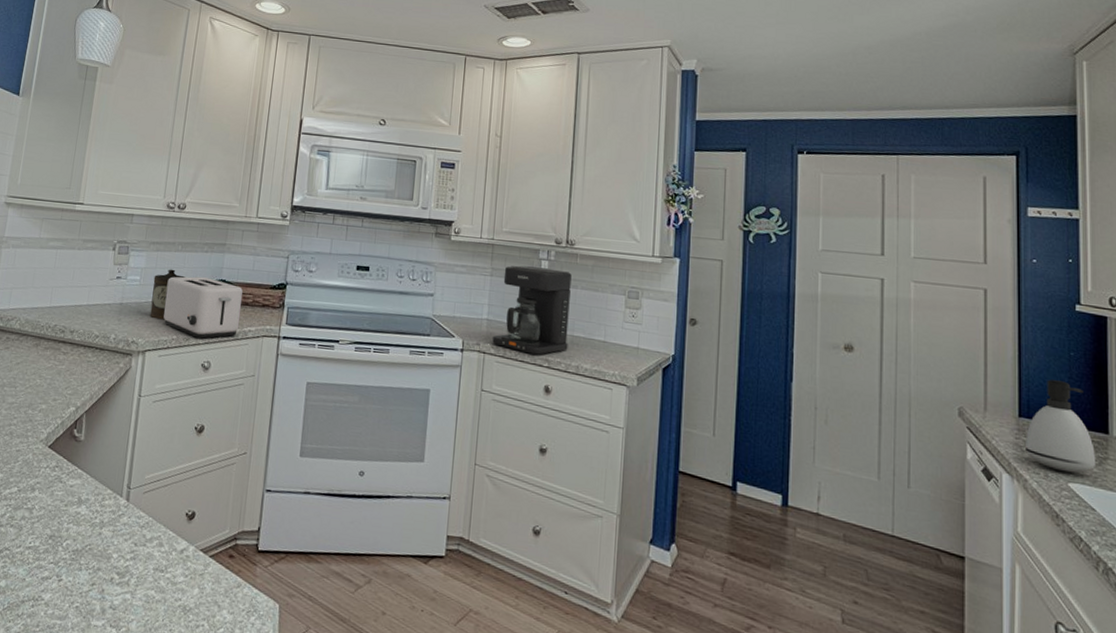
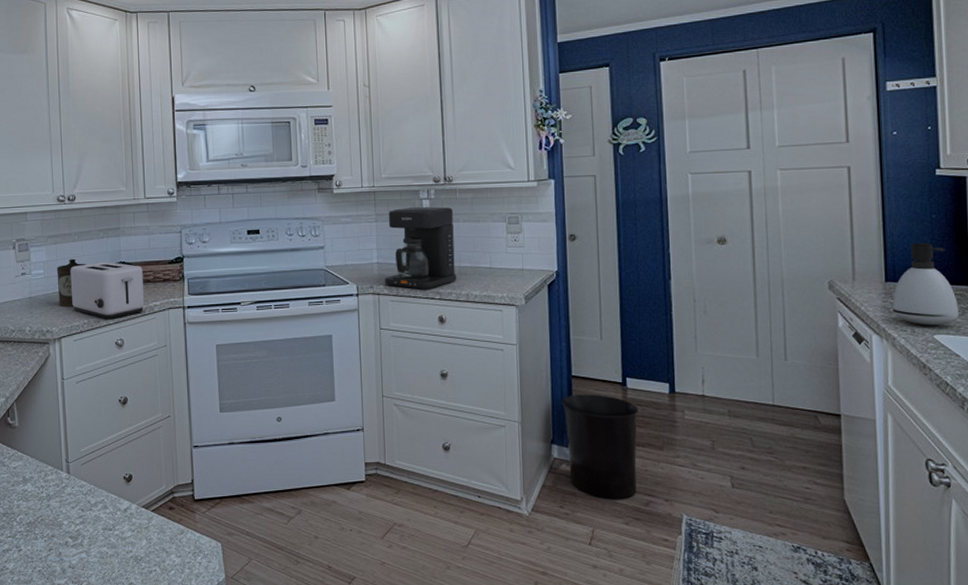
waste bin: none [665,492,747,619] -> present [561,394,638,500]

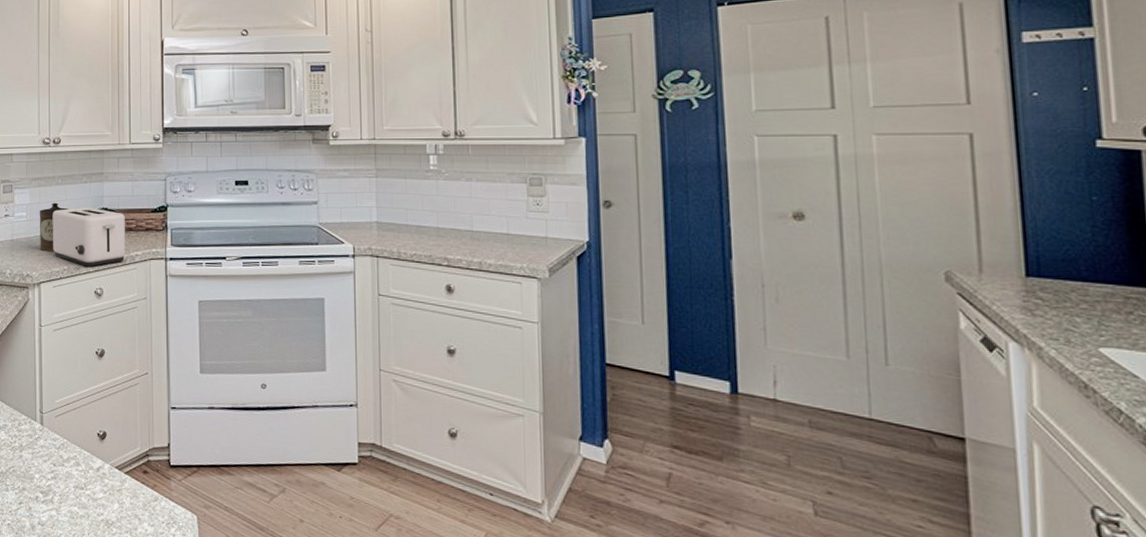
coffee maker: present [384,206,457,289] -> none [384,163,468,254]
waste bin: present [561,394,638,500] -> none [592,385,690,516]
soap dispenser: present [892,243,960,326] -> none [1036,231,1137,336]

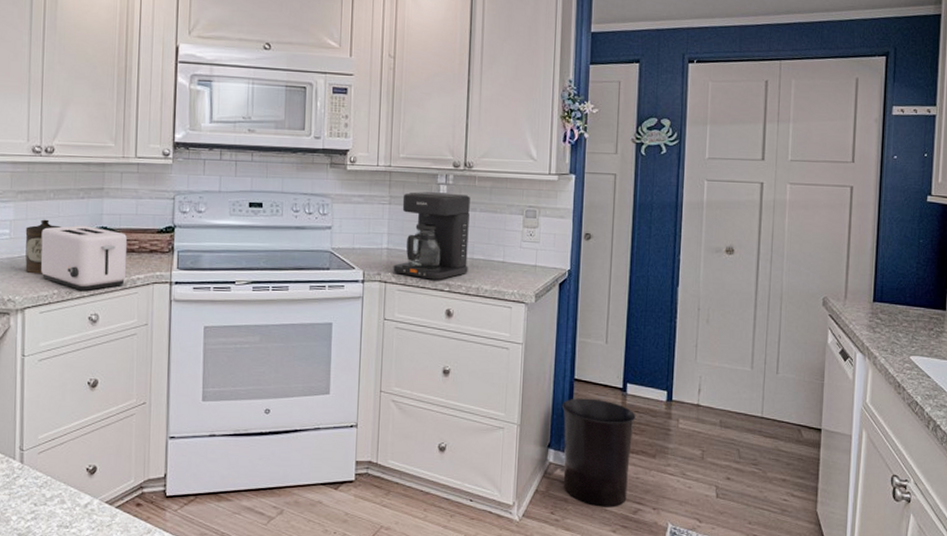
coffee maker: none [384,163,468,254] -> present [393,191,470,280]
waste bin: none [592,385,690,516] -> present [561,398,636,507]

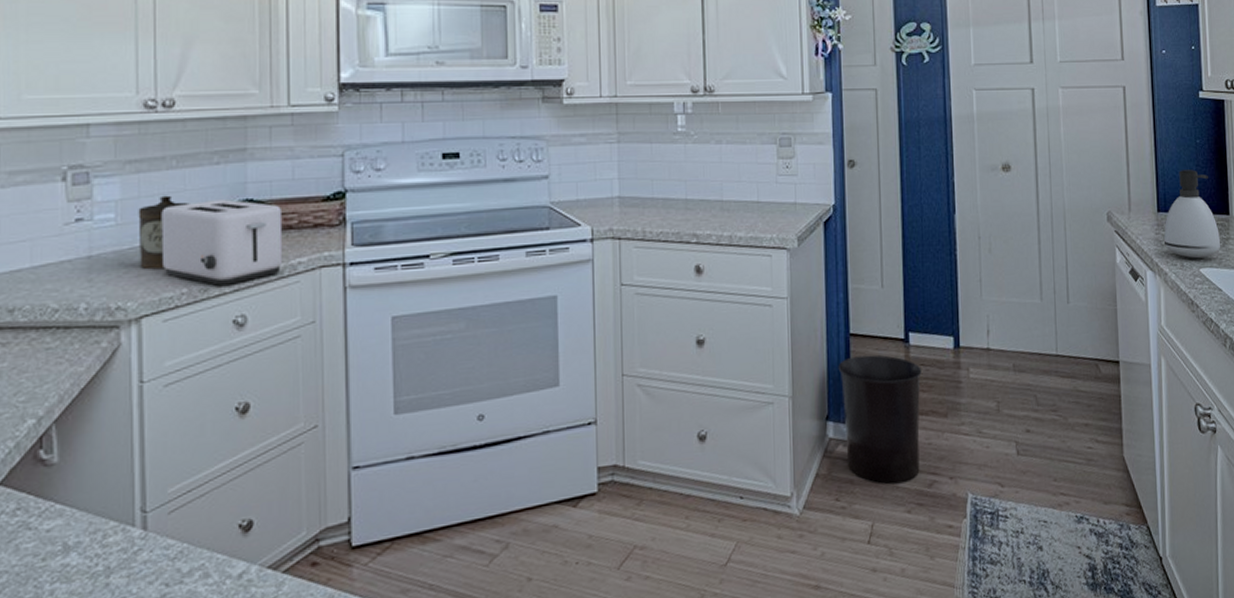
coffee maker: present [393,191,470,280] -> none [628,124,718,231]
soap dispenser: none [876,266,935,347] -> present [1163,169,1221,259]

